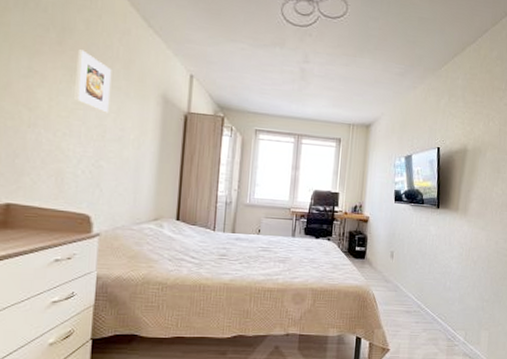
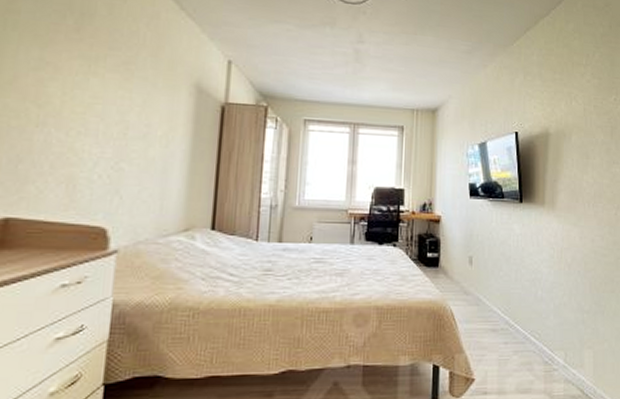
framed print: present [74,49,112,113] -> none [92,37,138,107]

